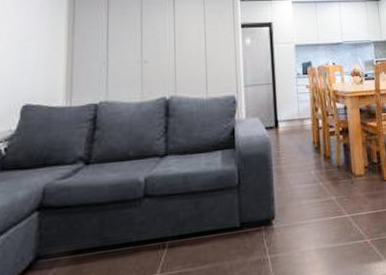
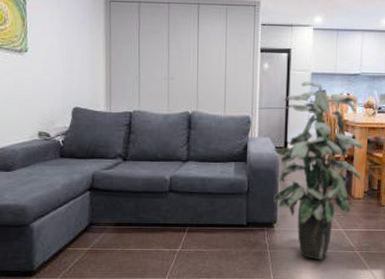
indoor plant: none [263,53,360,259] -> present [273,81,364,261]

